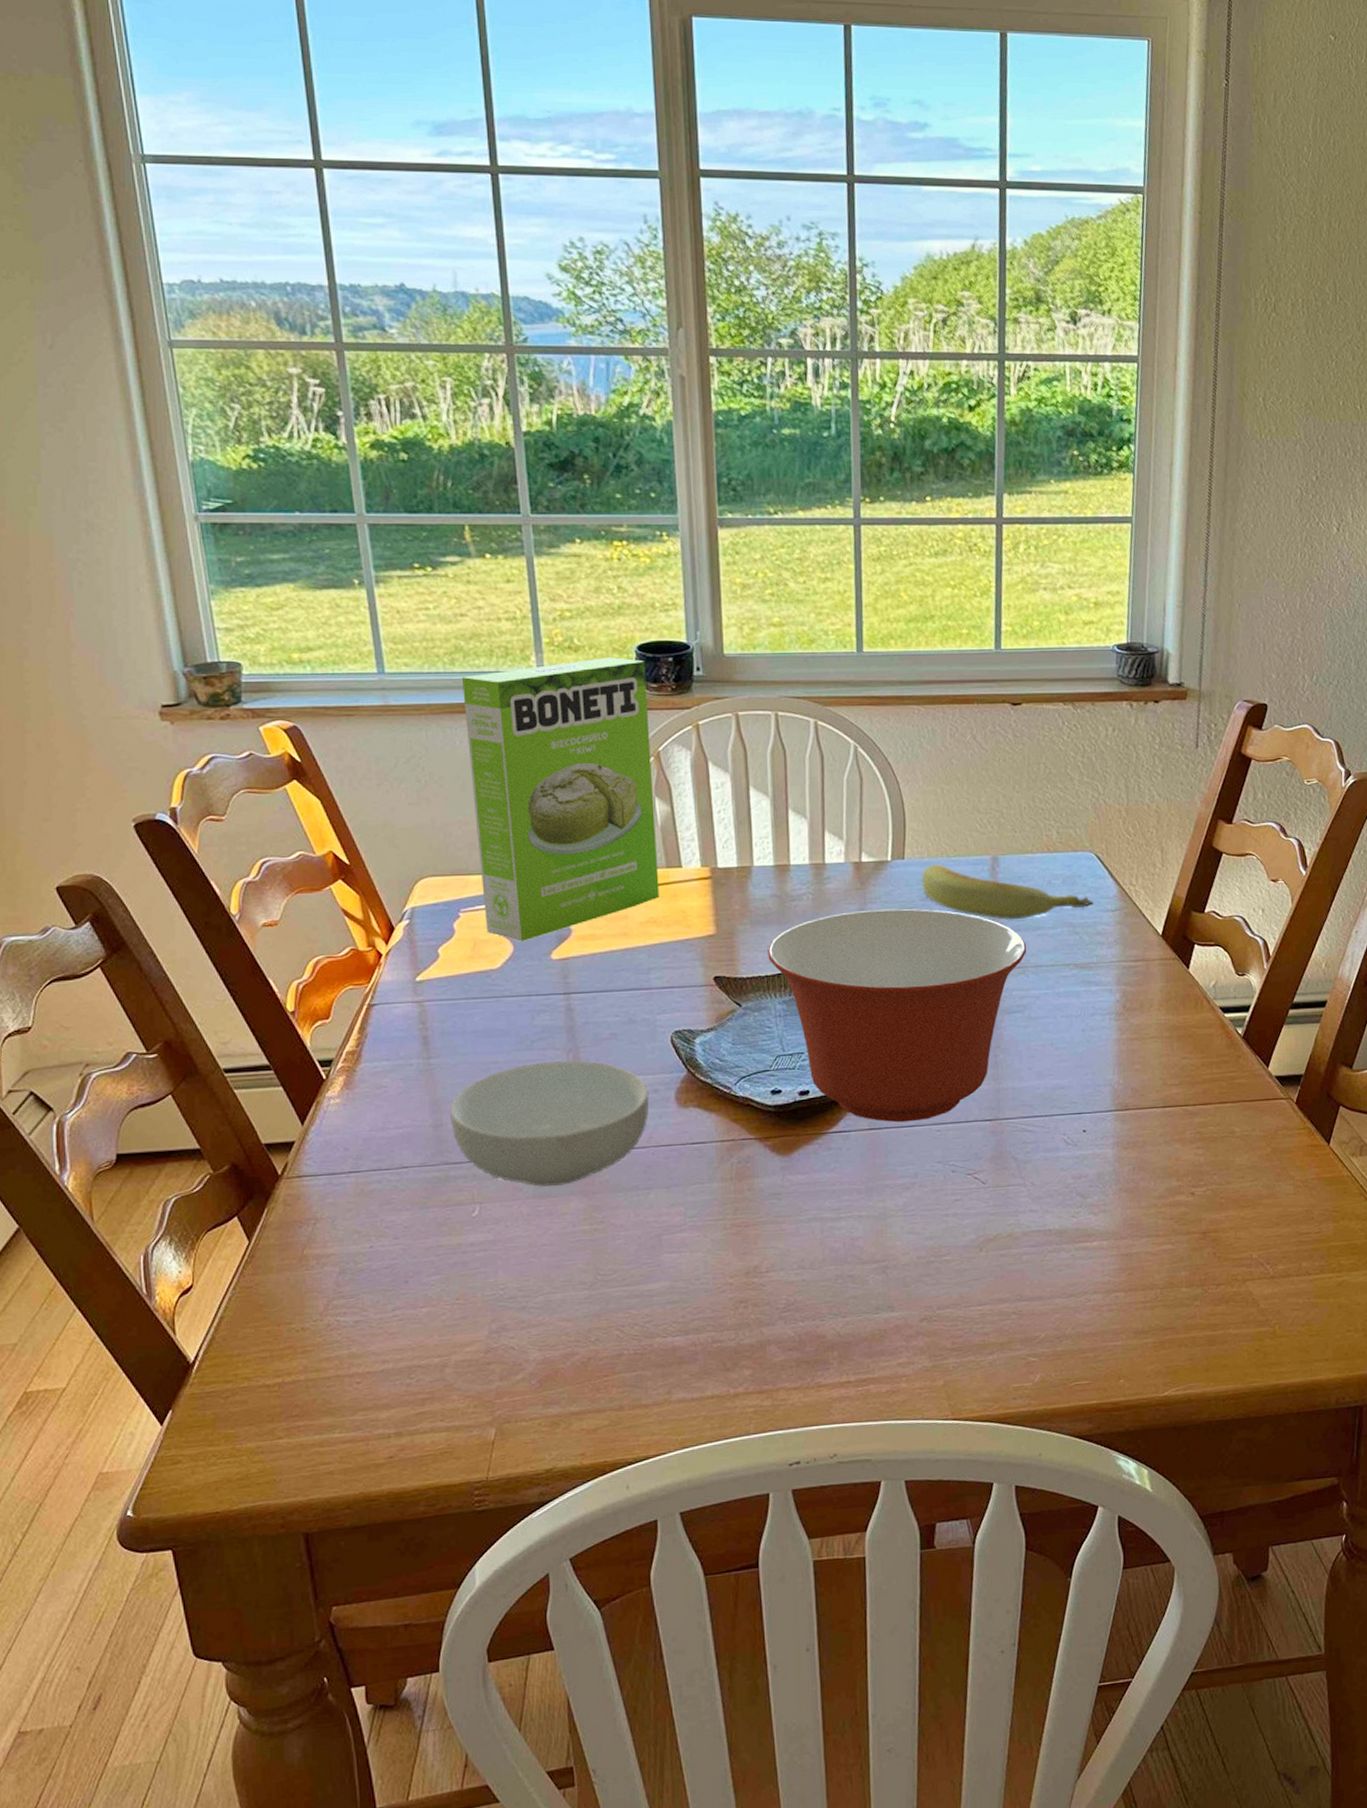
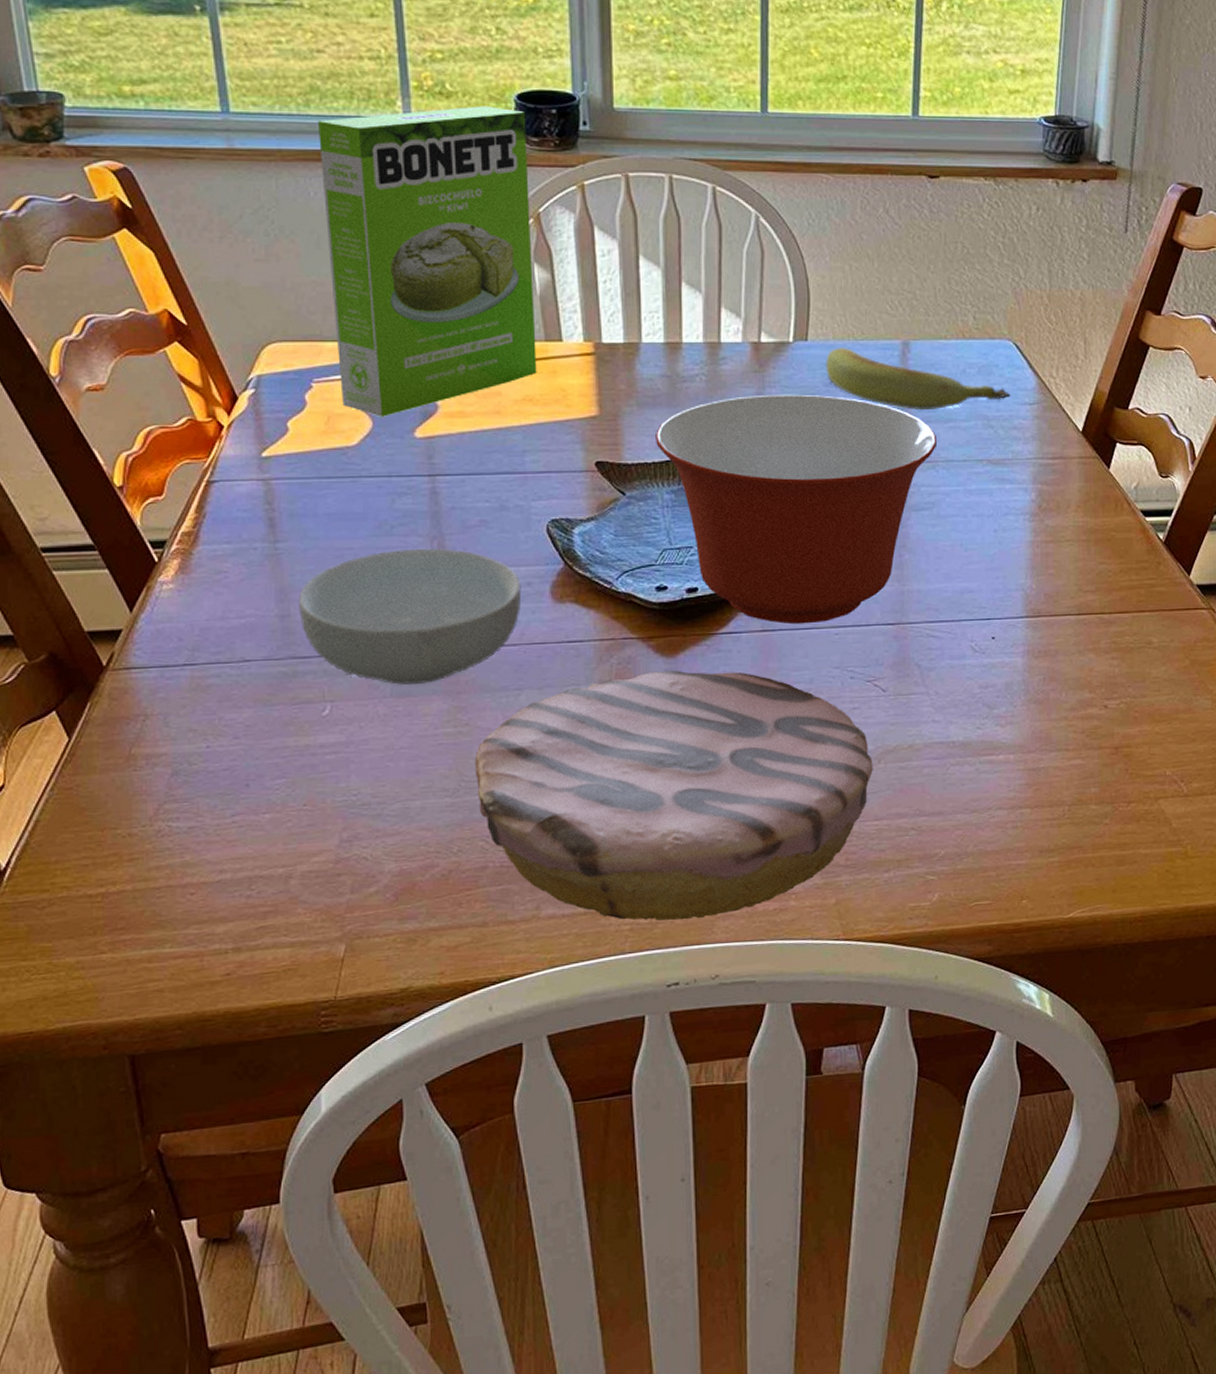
plate: none [609,1167,975,1403] -> present [474,670,873,921]

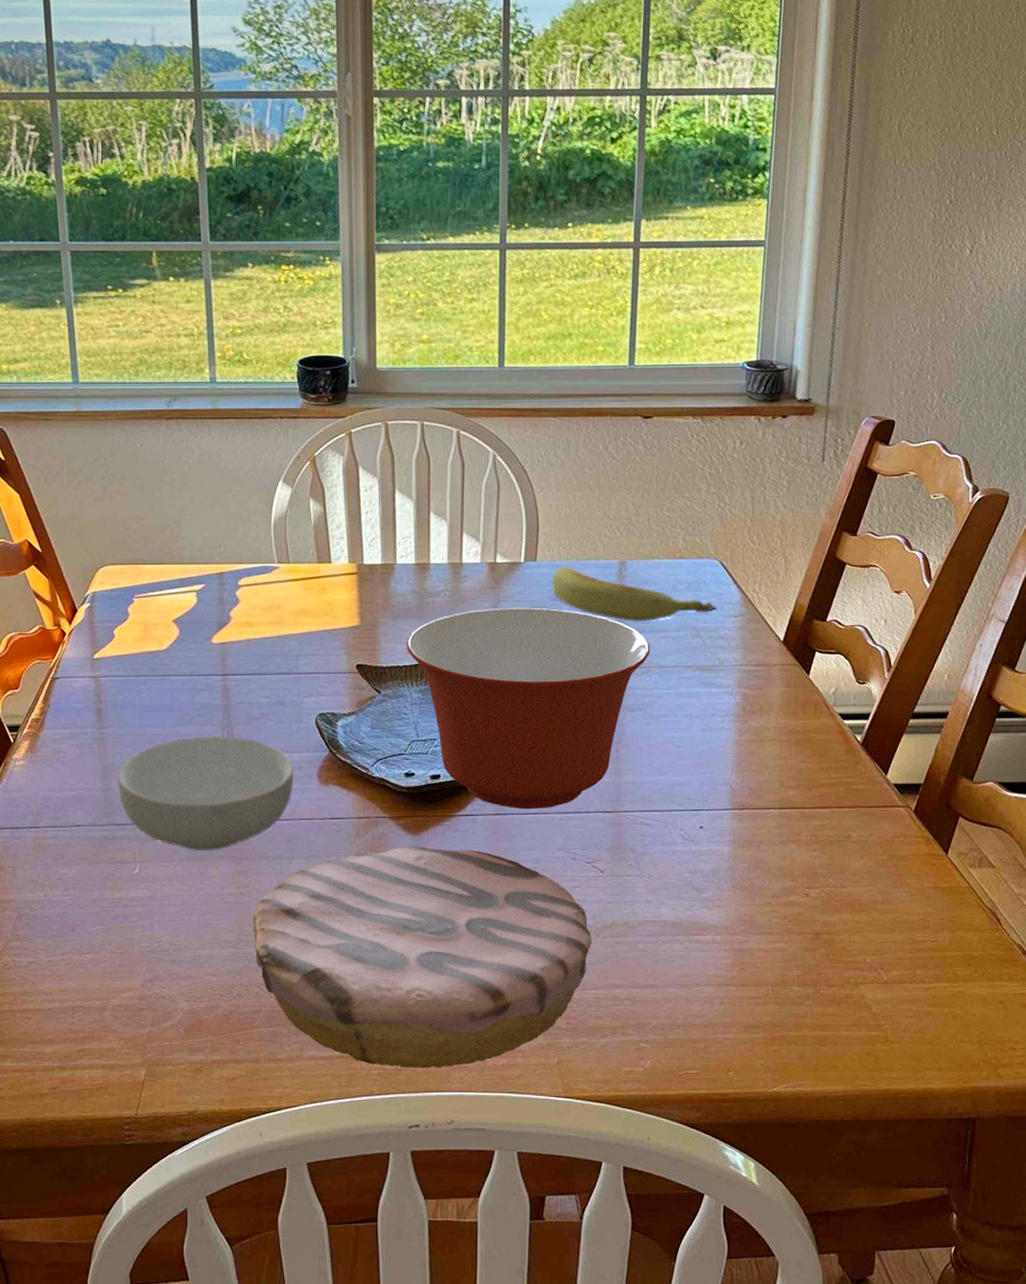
cake mix box: present [318,106,537,417] -> none [145,370,310,626]

